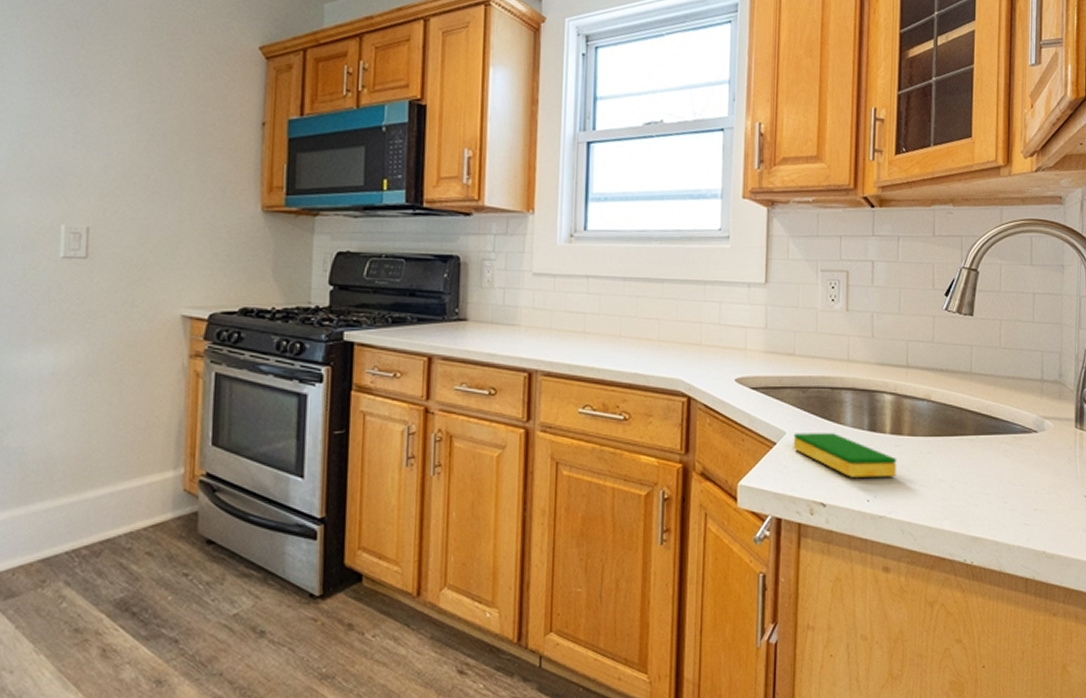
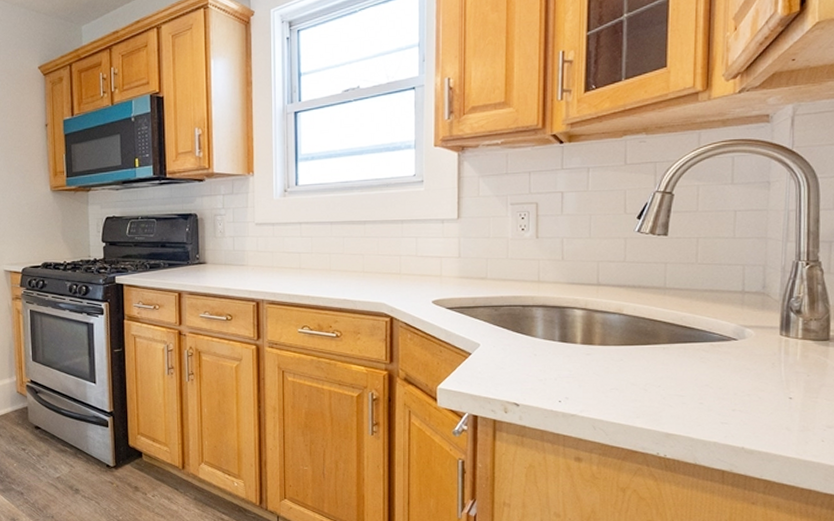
dish sponge: present [793,433,897,477] -> none [487,344,588,382]

